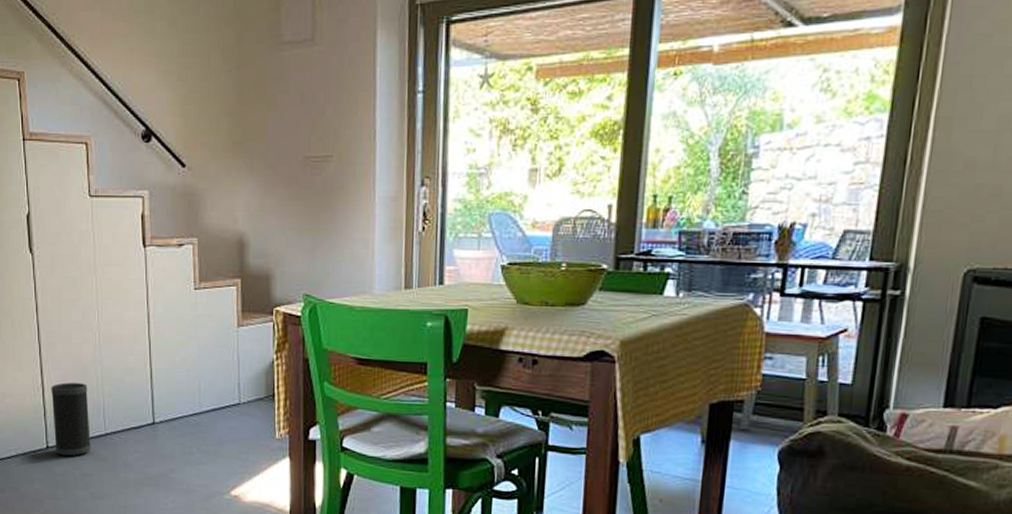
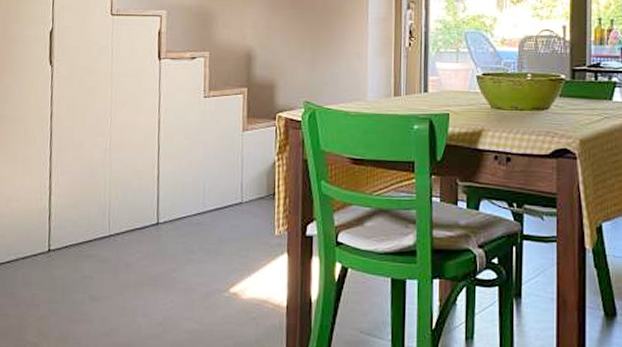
speaker: present [51,382,92,456] -> none [57,186,95,258]

